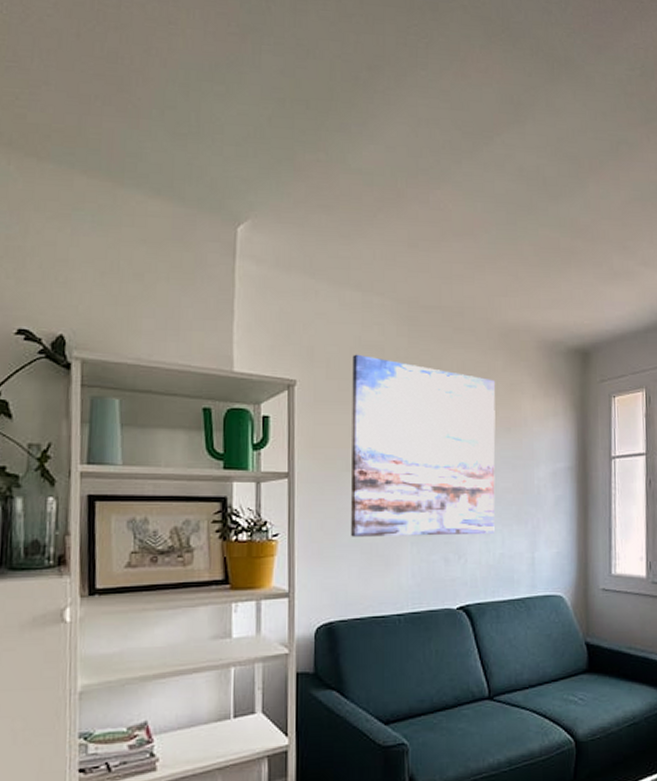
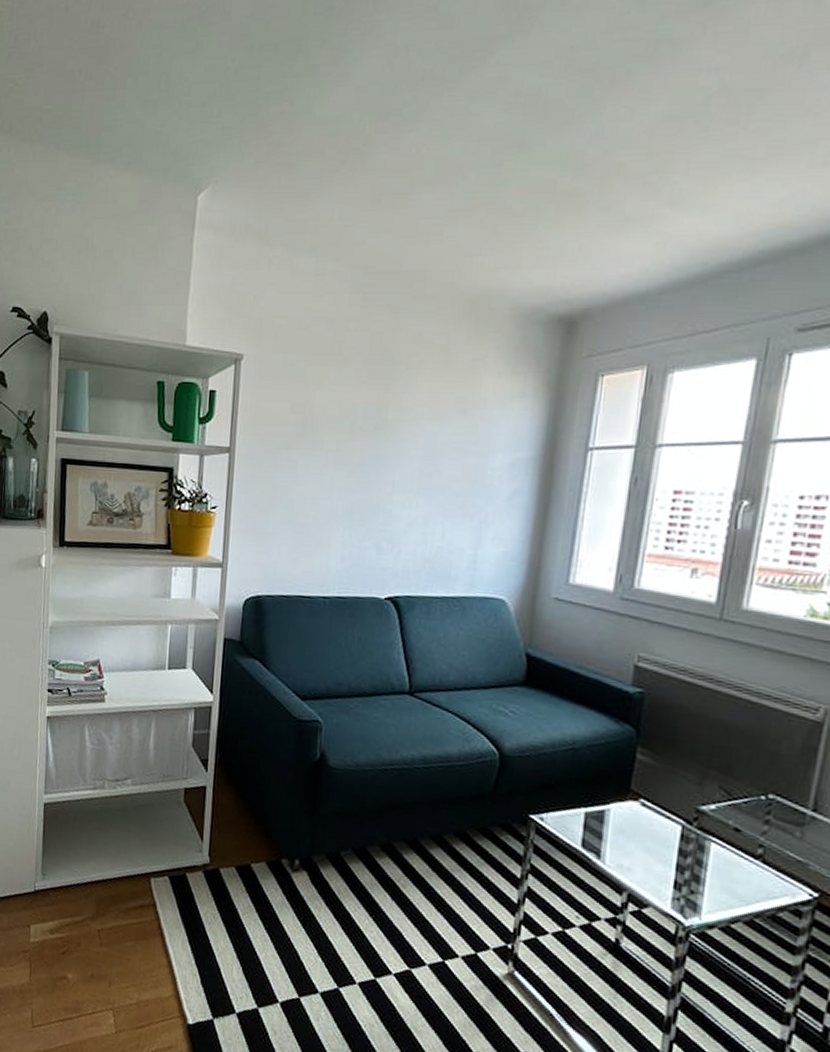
wall art: present [351,354,496,537] -> none [284,326,455,525]

